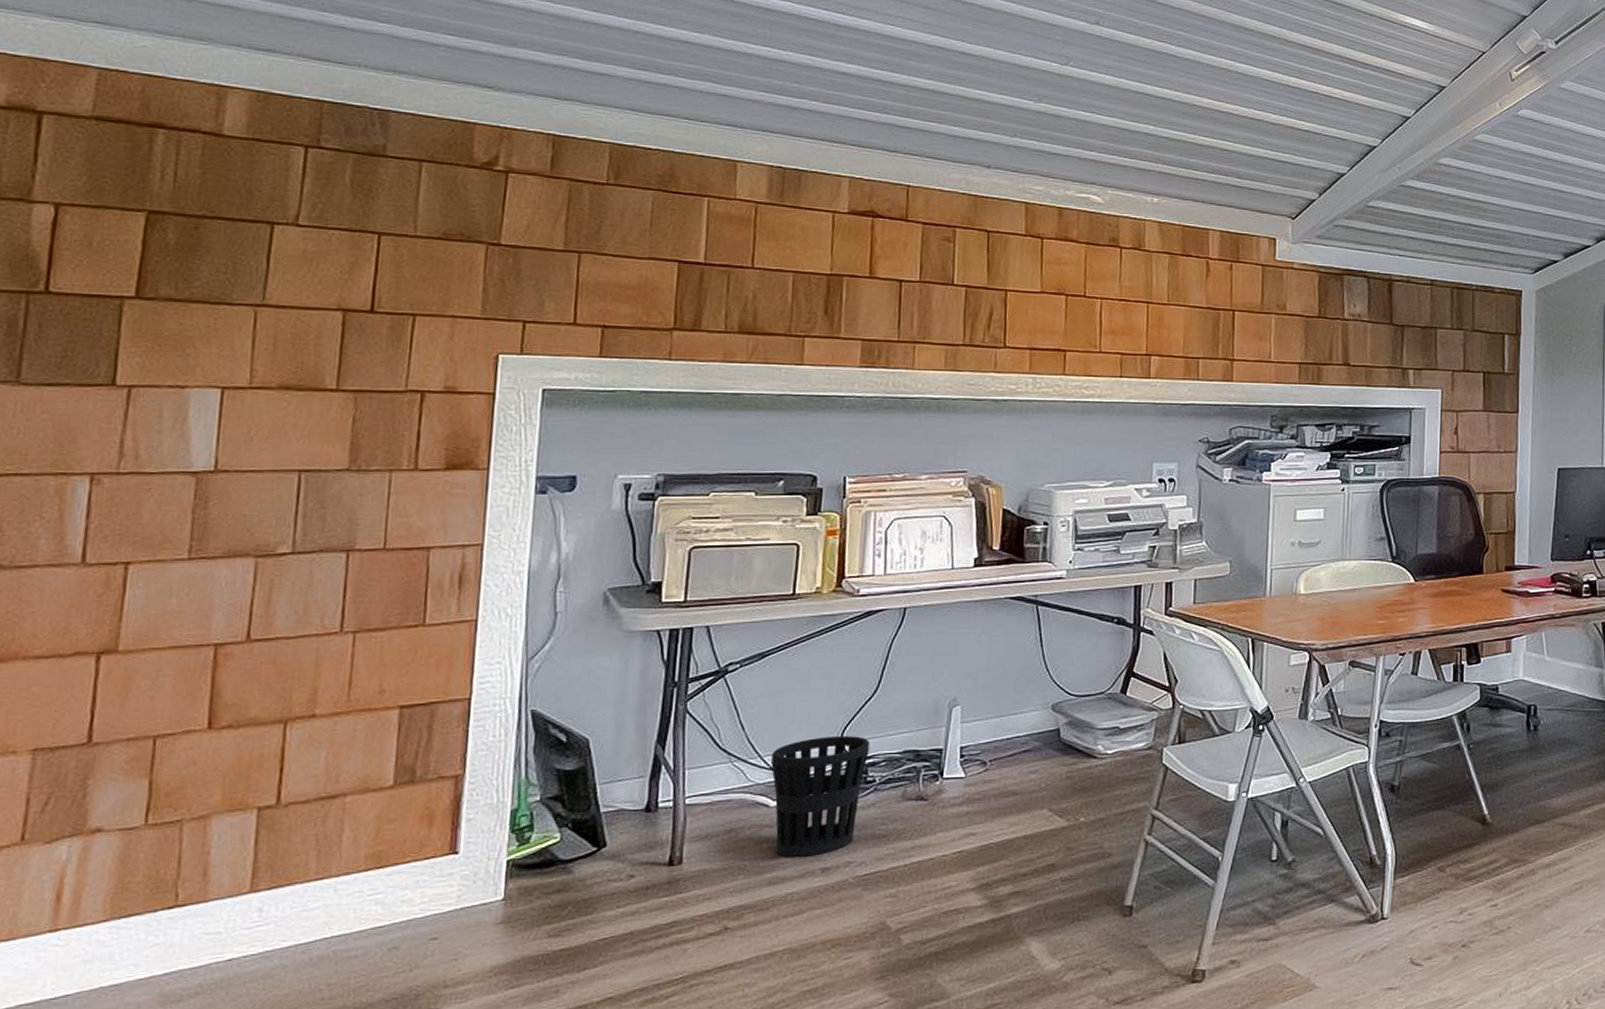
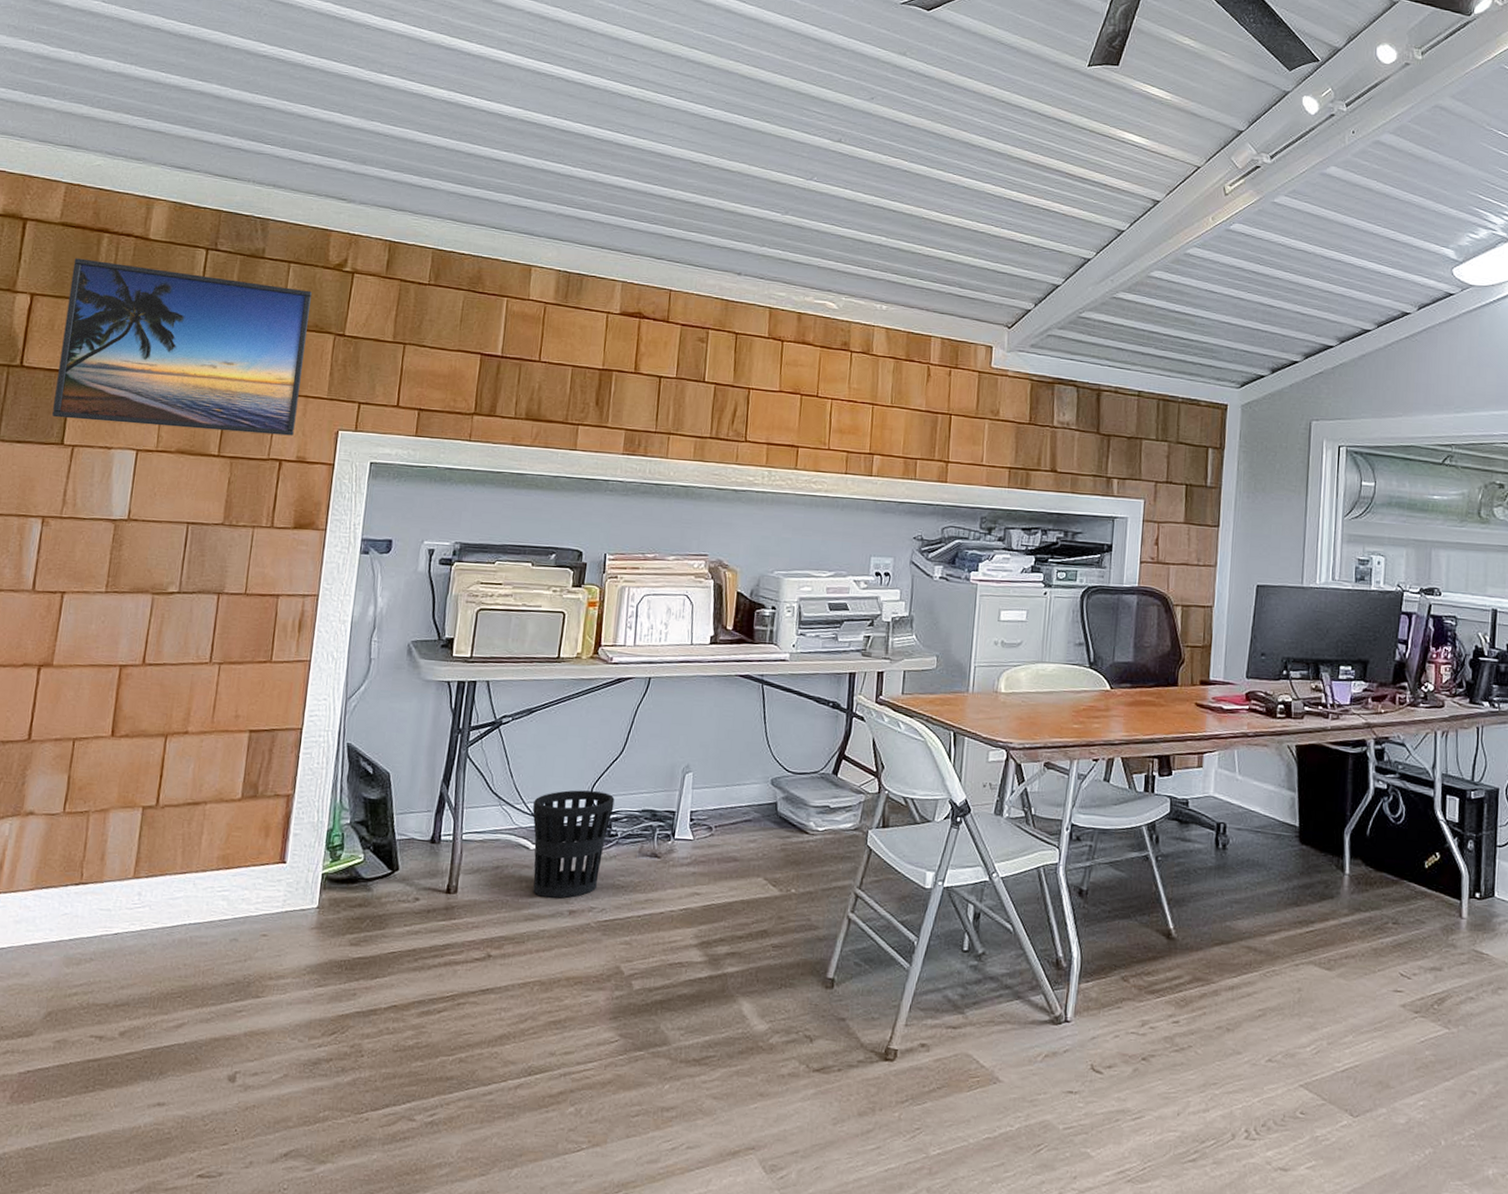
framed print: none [97,159,453,363] -> present [52,258,312,436]

